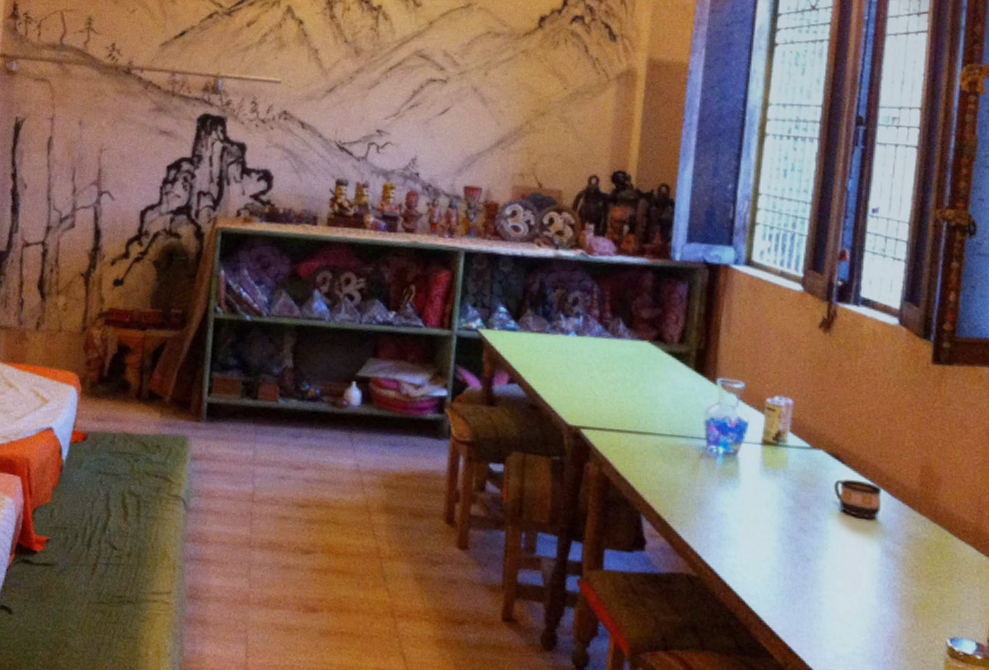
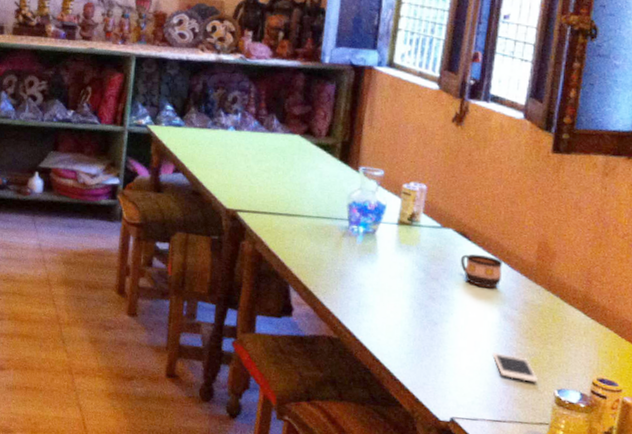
cell phone: none [874,593,927,631] -> present [492,351,538,383]

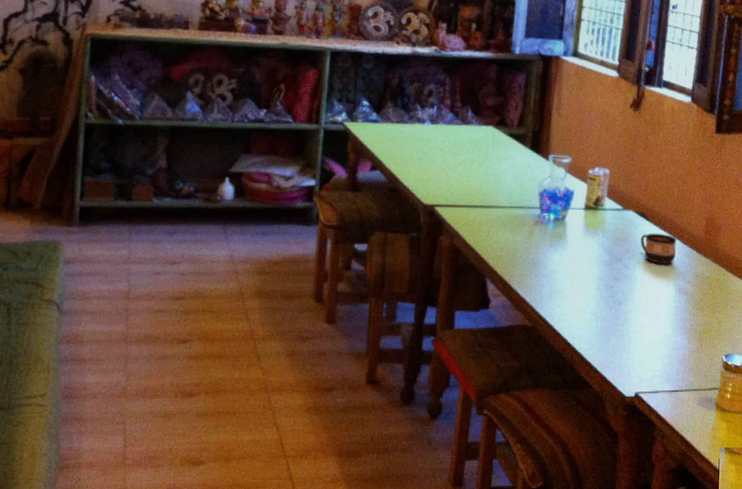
cell phone: present [492,351,538,383] -> none [670,325,708,351]

